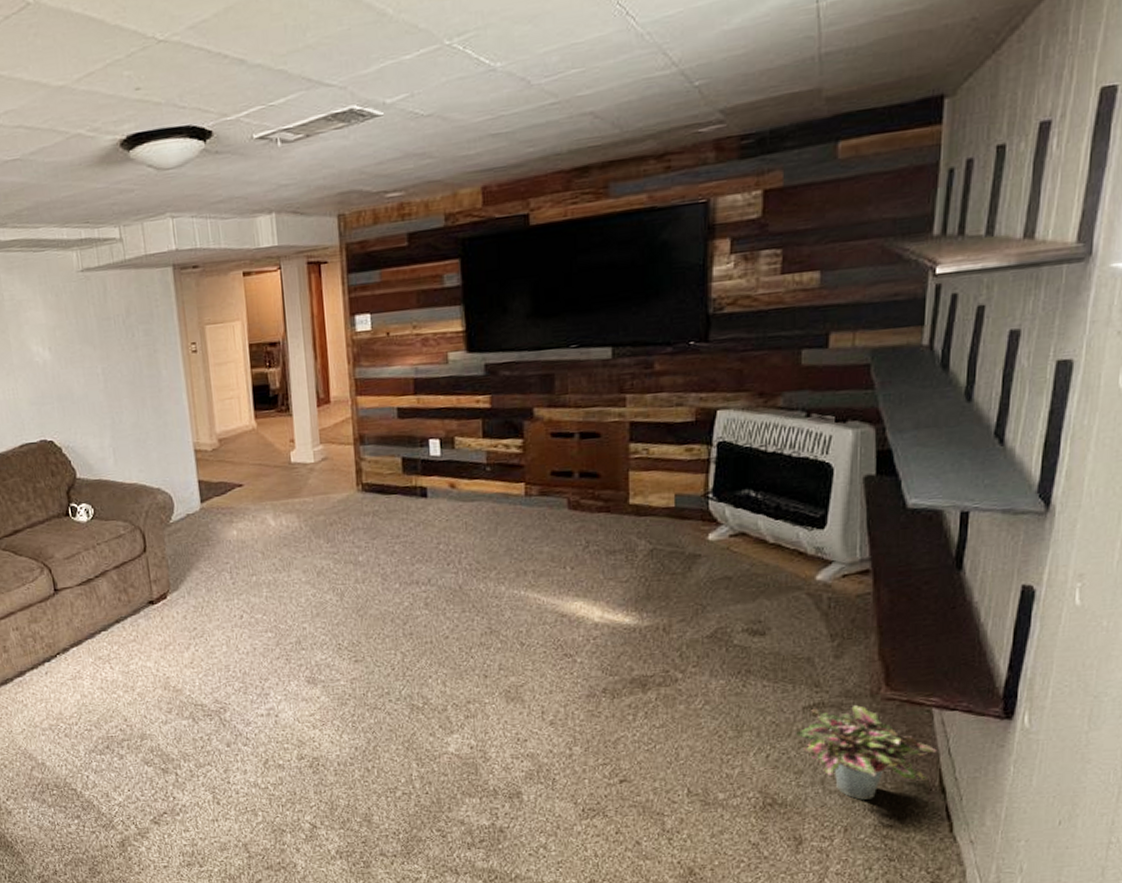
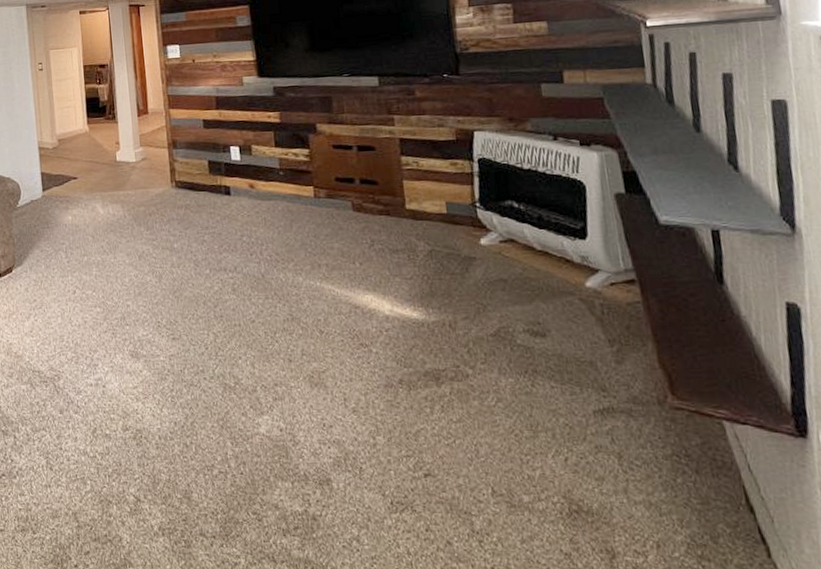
potted plant: present [791,705,937,800] -> none [586,413,737,514]

